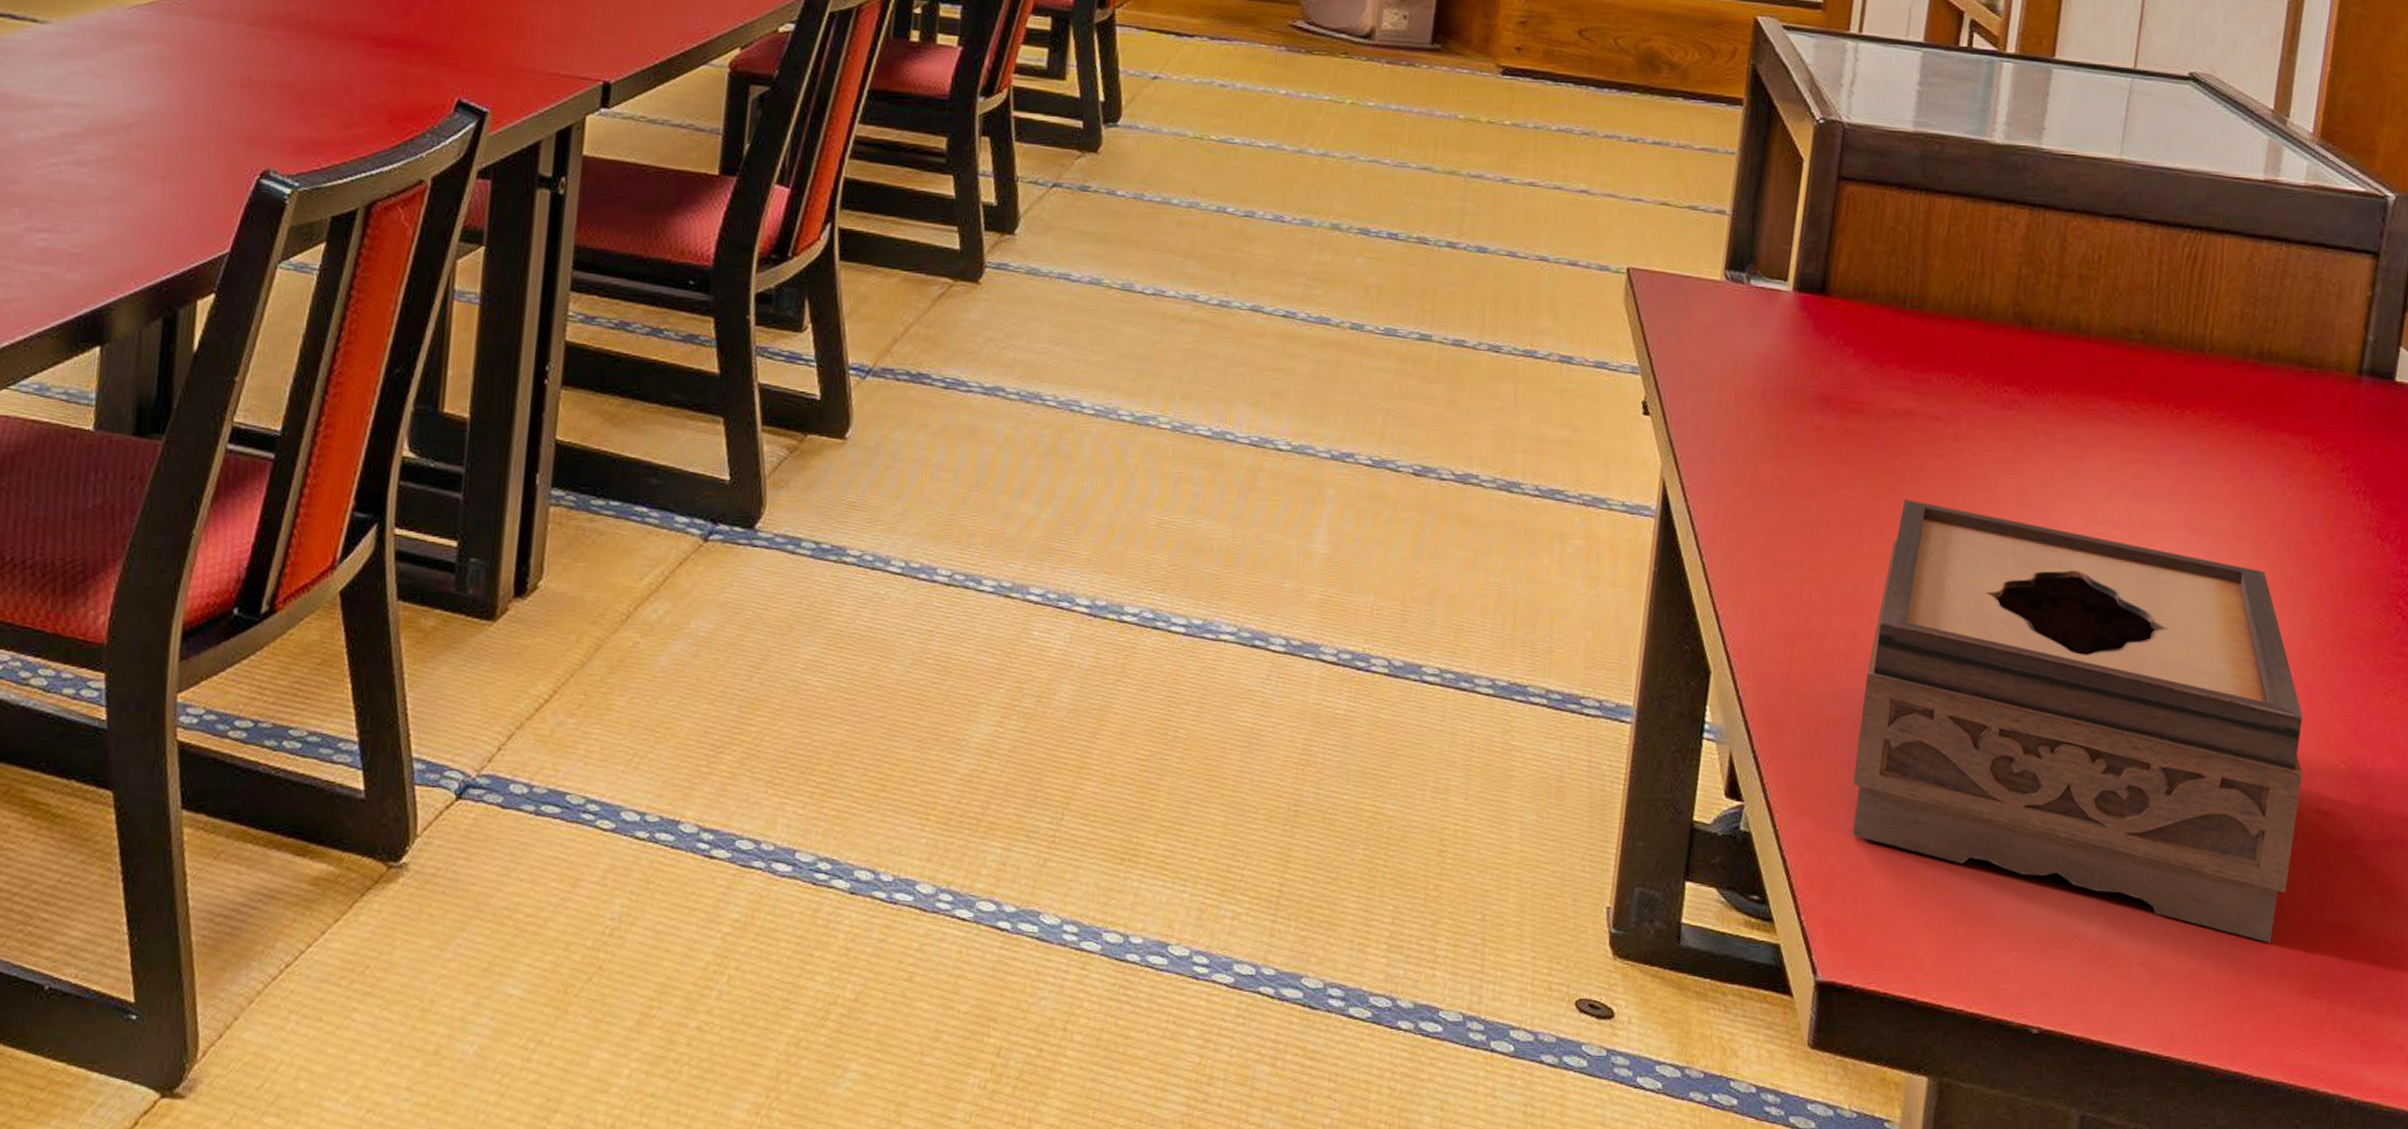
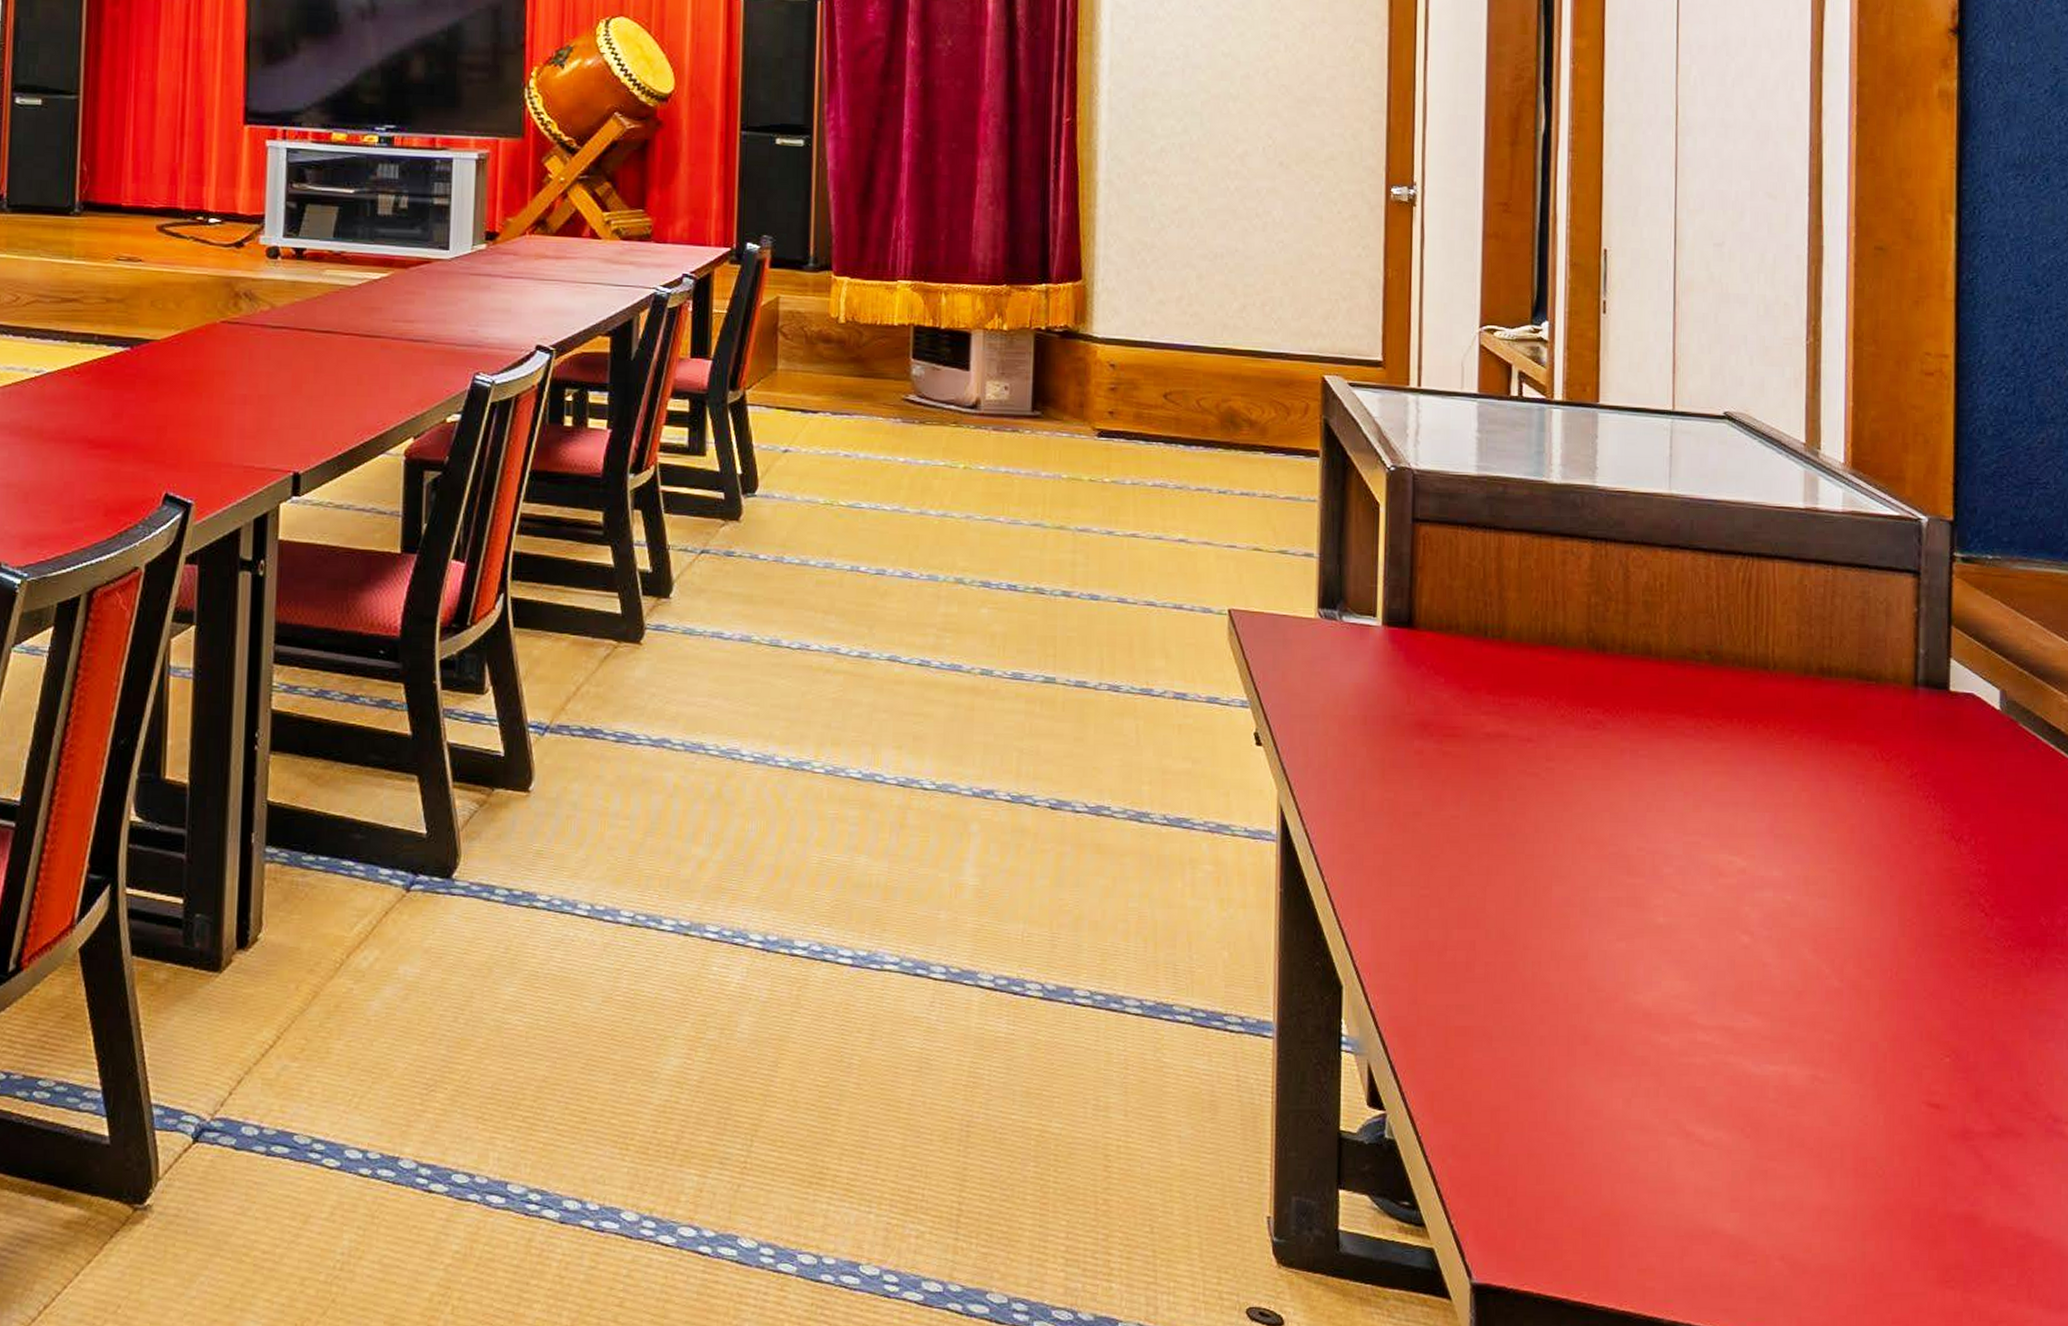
tissue box: present [1852,500,2303,943] -> none [1486,817,1910,1235]

